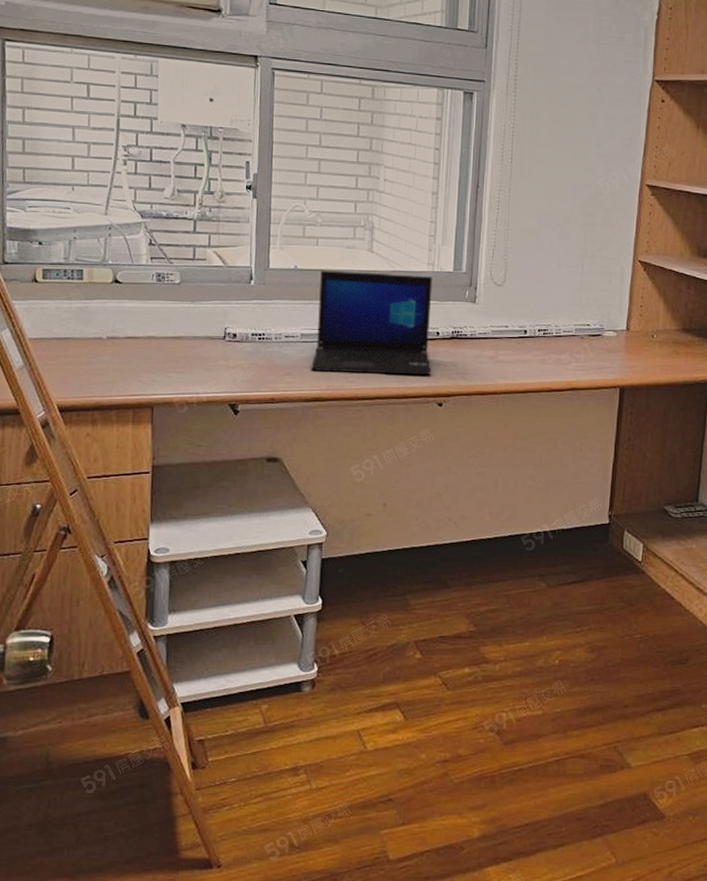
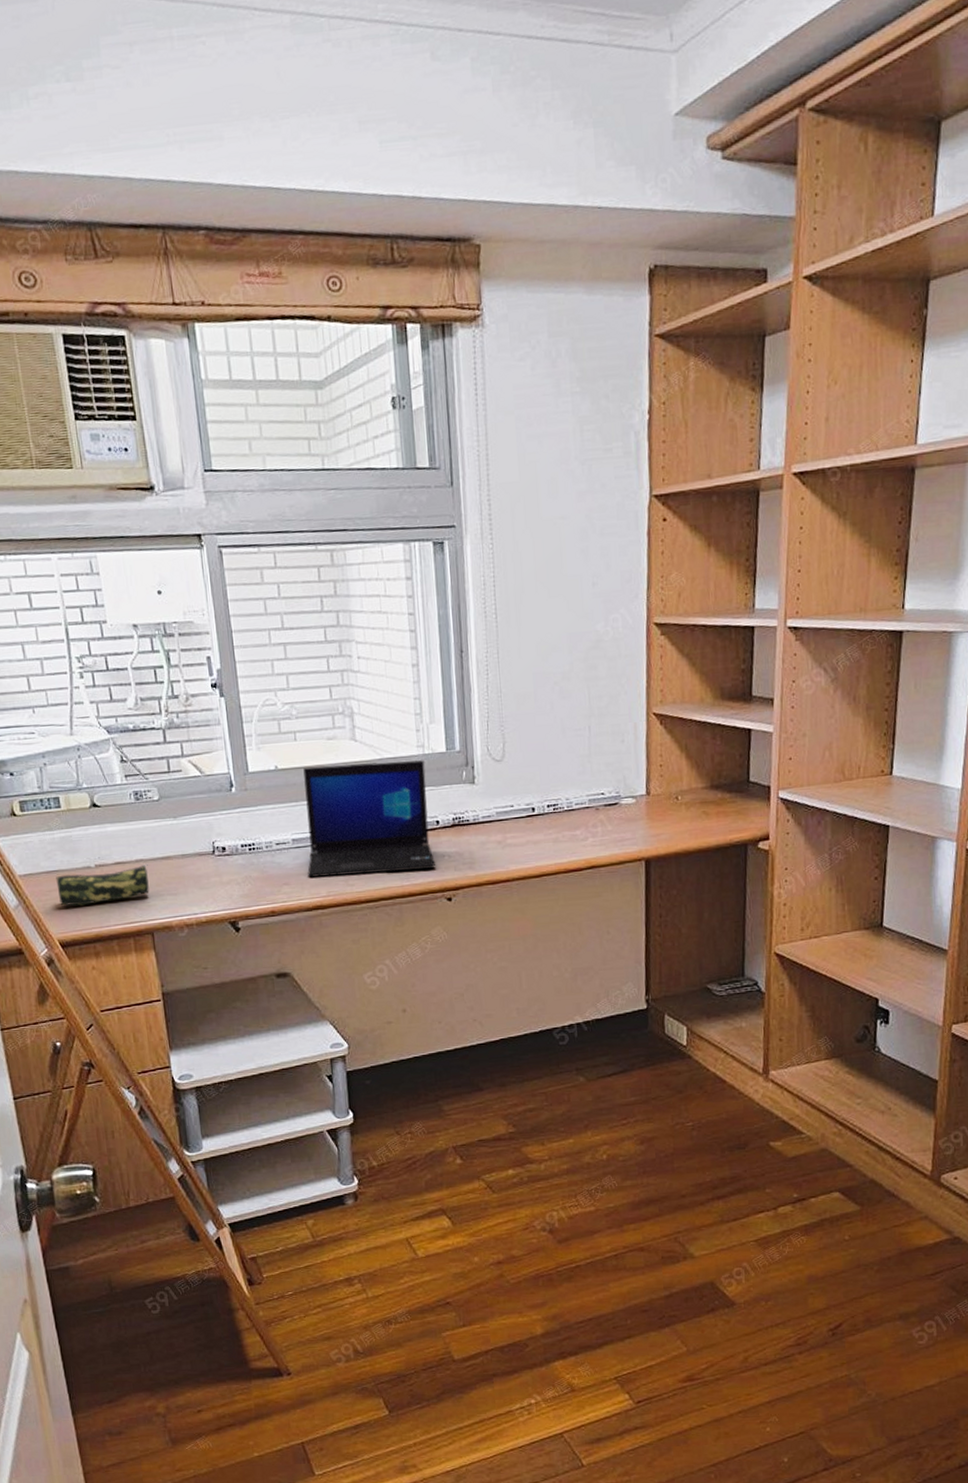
pencil case: none [65,341,160,374] -> present [56,863,149,906]

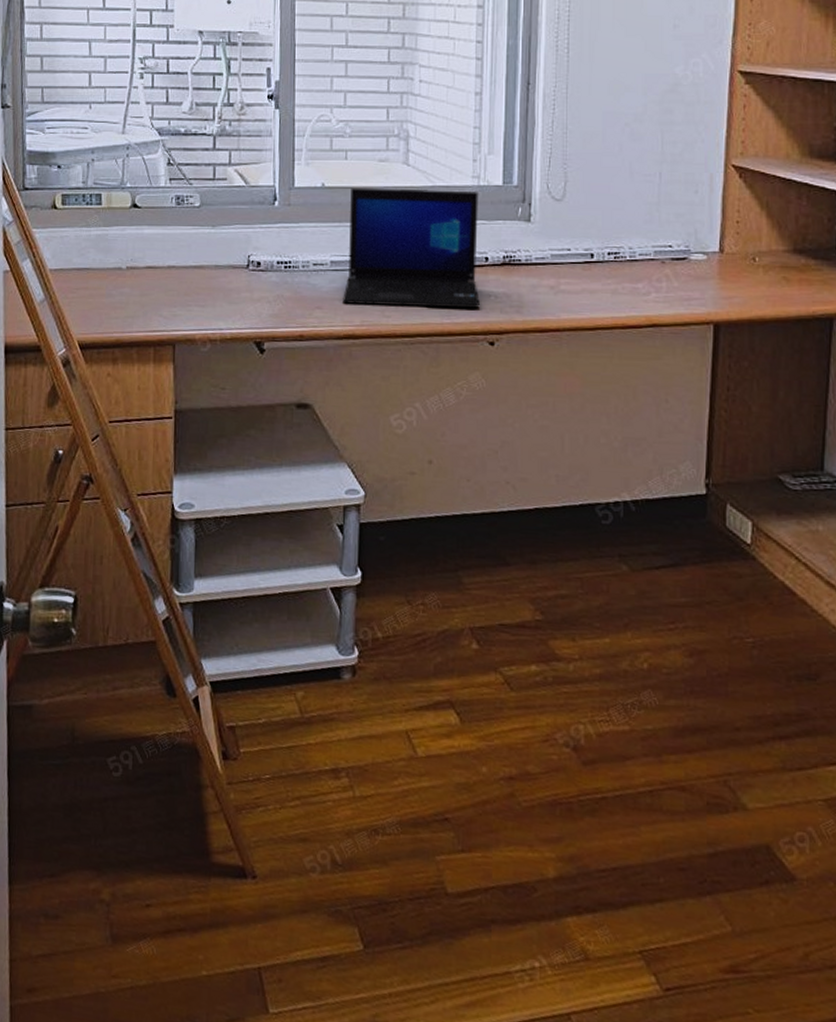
pencil case: present [56,863,149,906] -> none [85,271,181,308]

